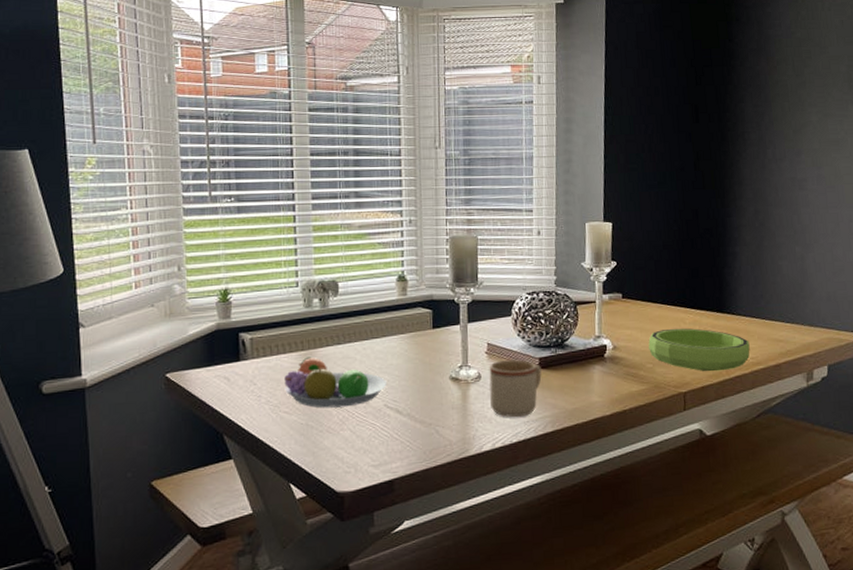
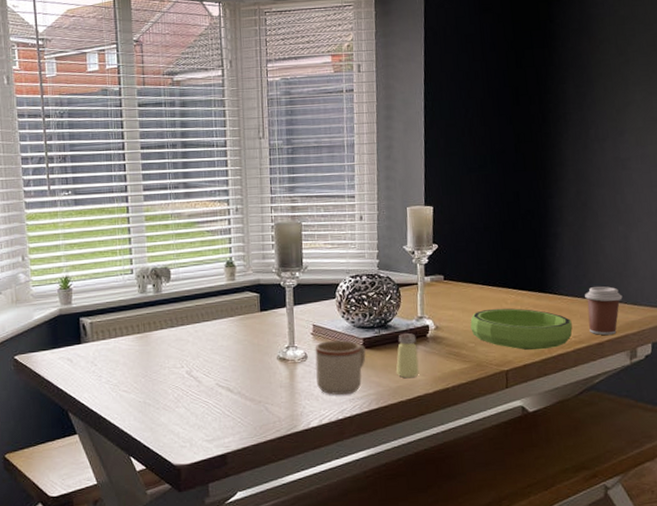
fruit bowl: present [284,357,386,408] -> none [122,339,218,387]
saltshaker: none [572,352,596,400] -> present [396,332,419,379]
coffee cup: none [762,307,800,357] -> present [585,286,623,336]

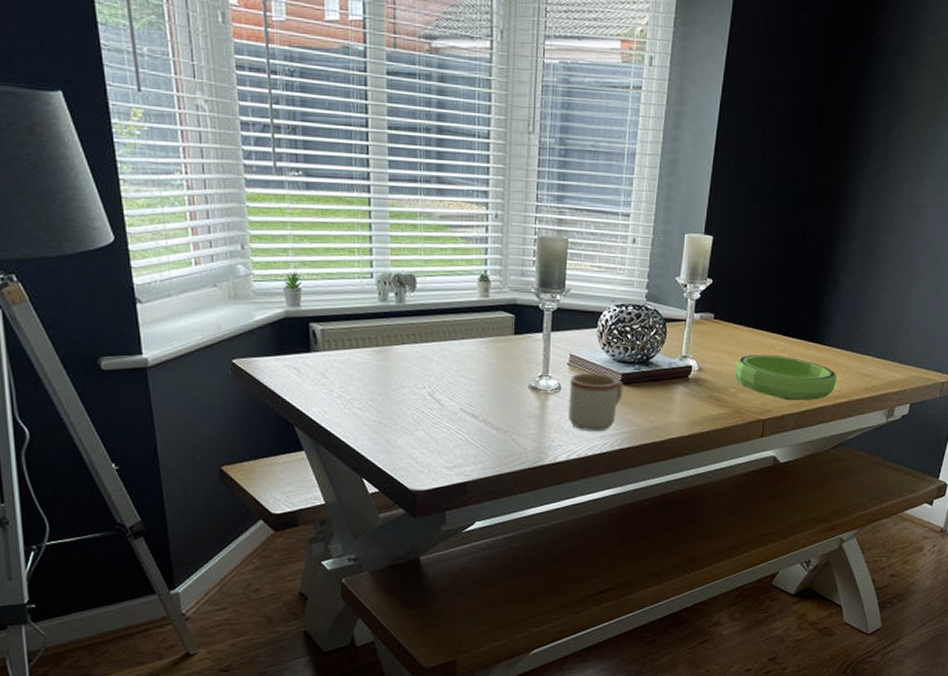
saltshaker: present [396,332,419,379] -> none [652,371,678,420]
coffee cup: present [585,286,623,336] -> none [852,341,891,393]

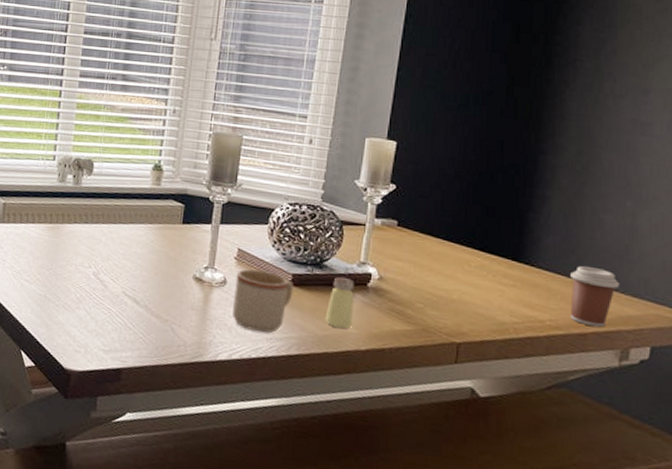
saltshaker: none [652,371,678,420] -> present [324,276,355,330]
bowl: present [734,354,837,401] -> none [421,268,549,329]
coffee cup: none [852,341,891,393] -> present [570,266,620,328]

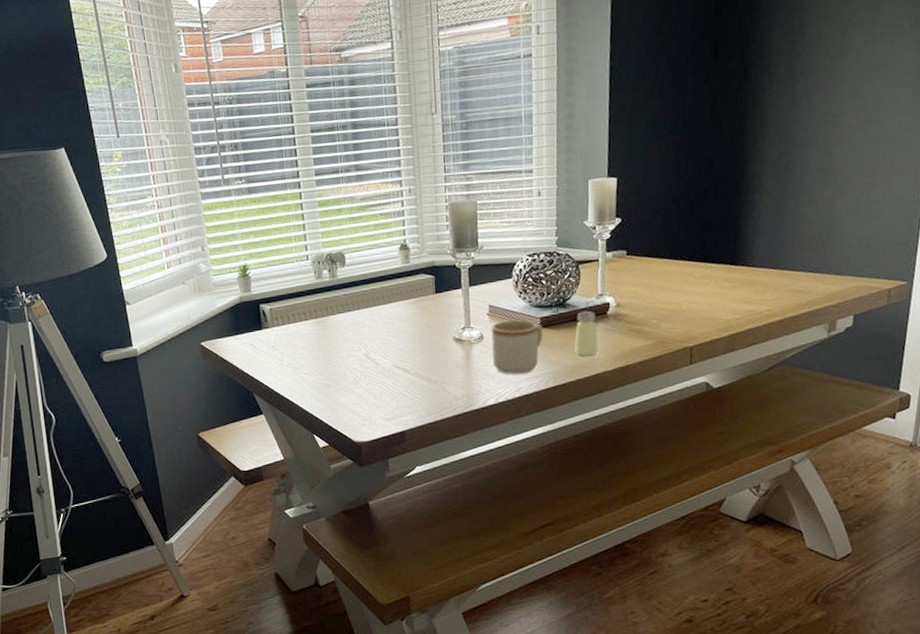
coffee cup: present [570,266,620,328] -> none [781,256,824,308]

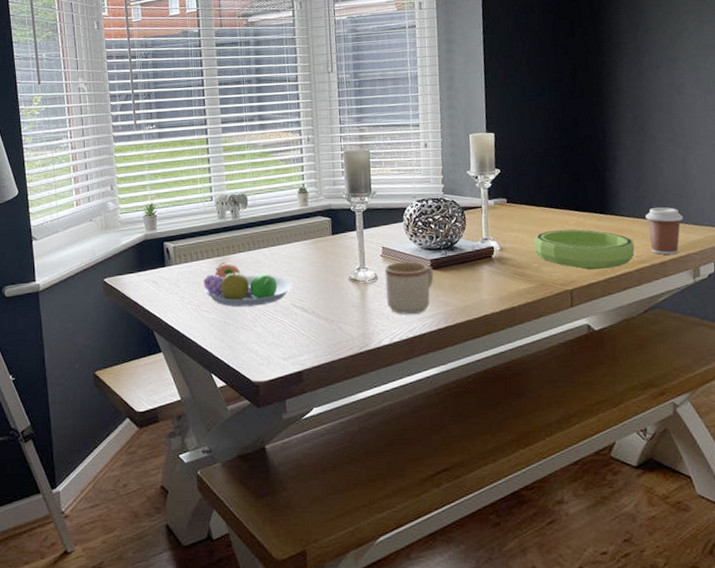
fruit bowl: none [302,323,394,369] -> present [203,262,293,307]
saltshaker: present [574,310,598,357] -> none [463,254,486,298]
bowl: none [654,282,765,325] -> present [534,229,635,270]
coffee cup: none [781,256,824,308] -> present [645,207,684,255]

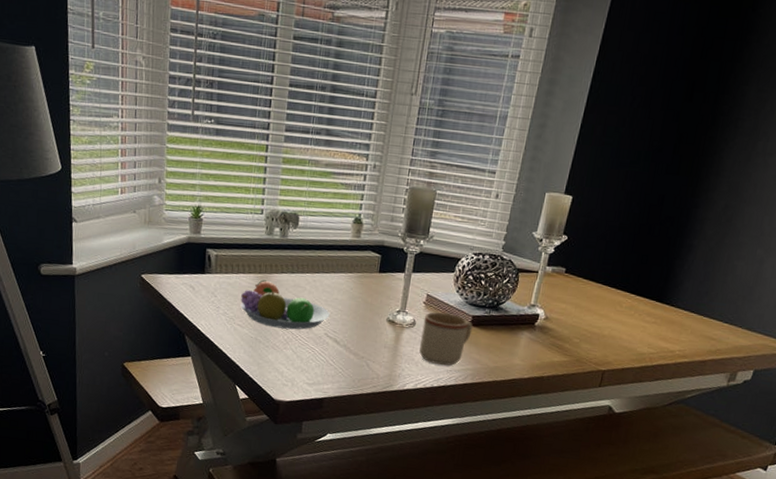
bowl: present [534,229,635,270] -> none [579,309,681,358]
coffee cup: present [645,207,684,255] -> none [696,305,740,356]

